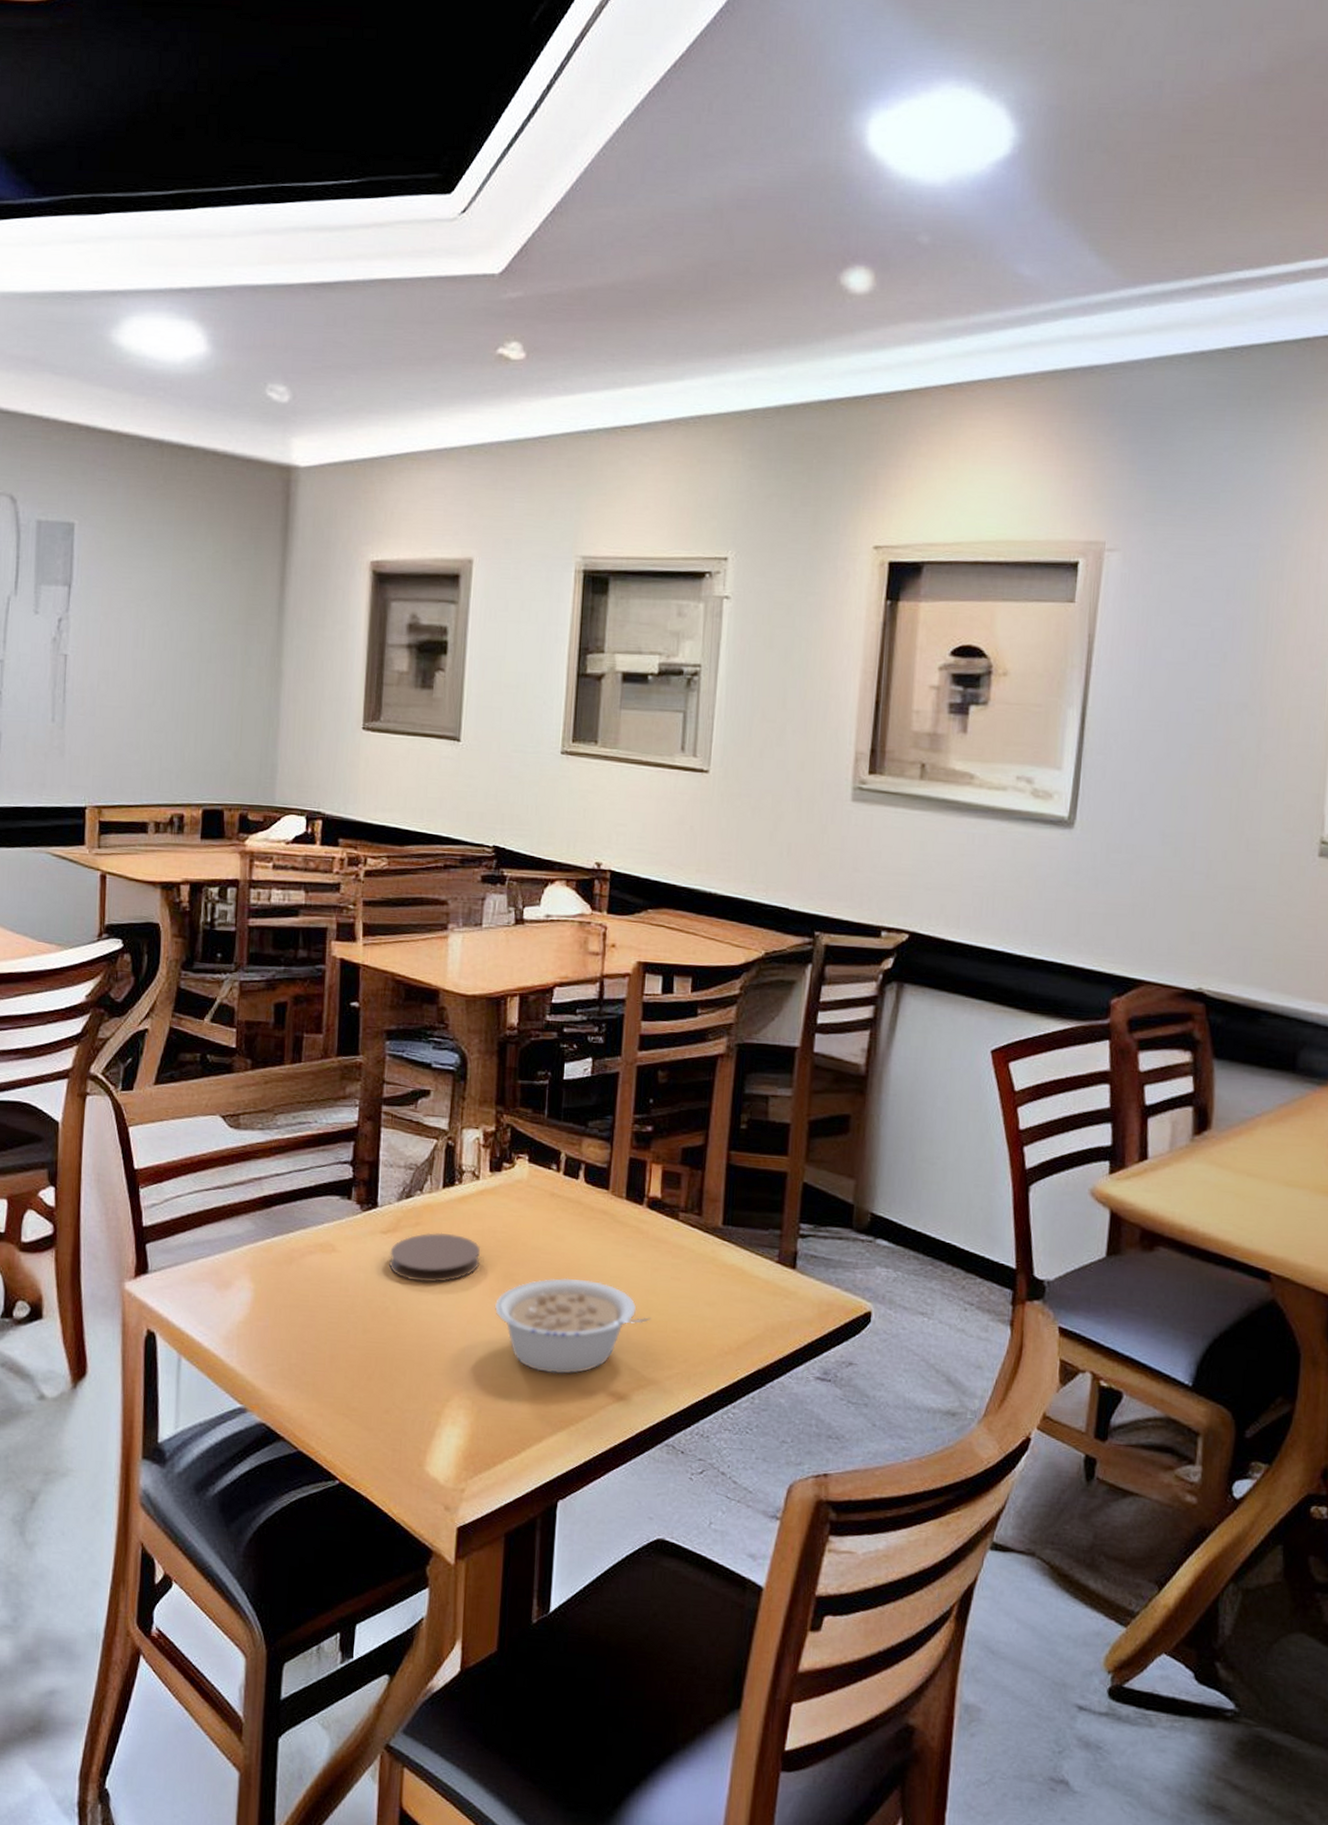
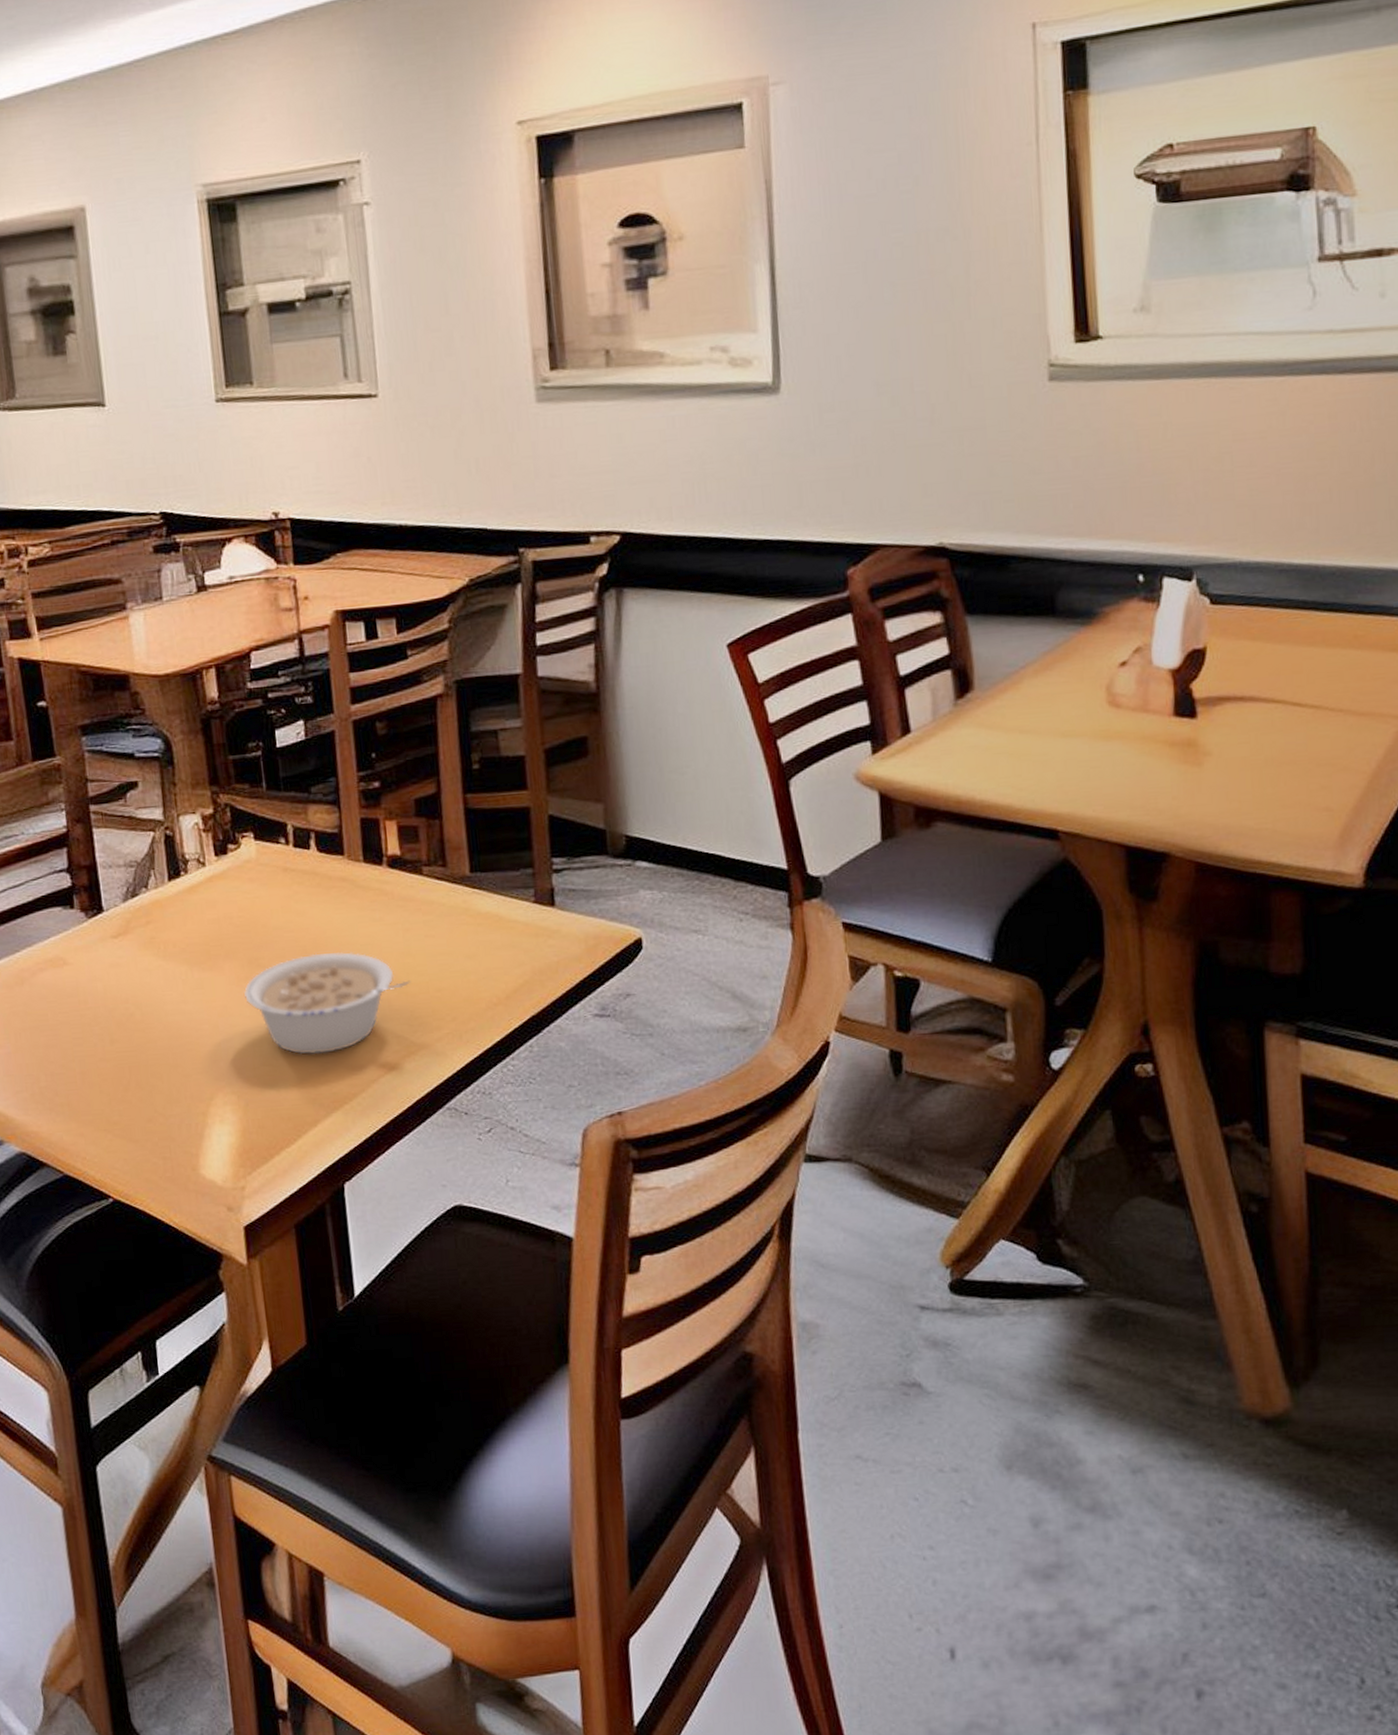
coaster: present [389,1232,480,1283] -> none [124,927,220,982]

